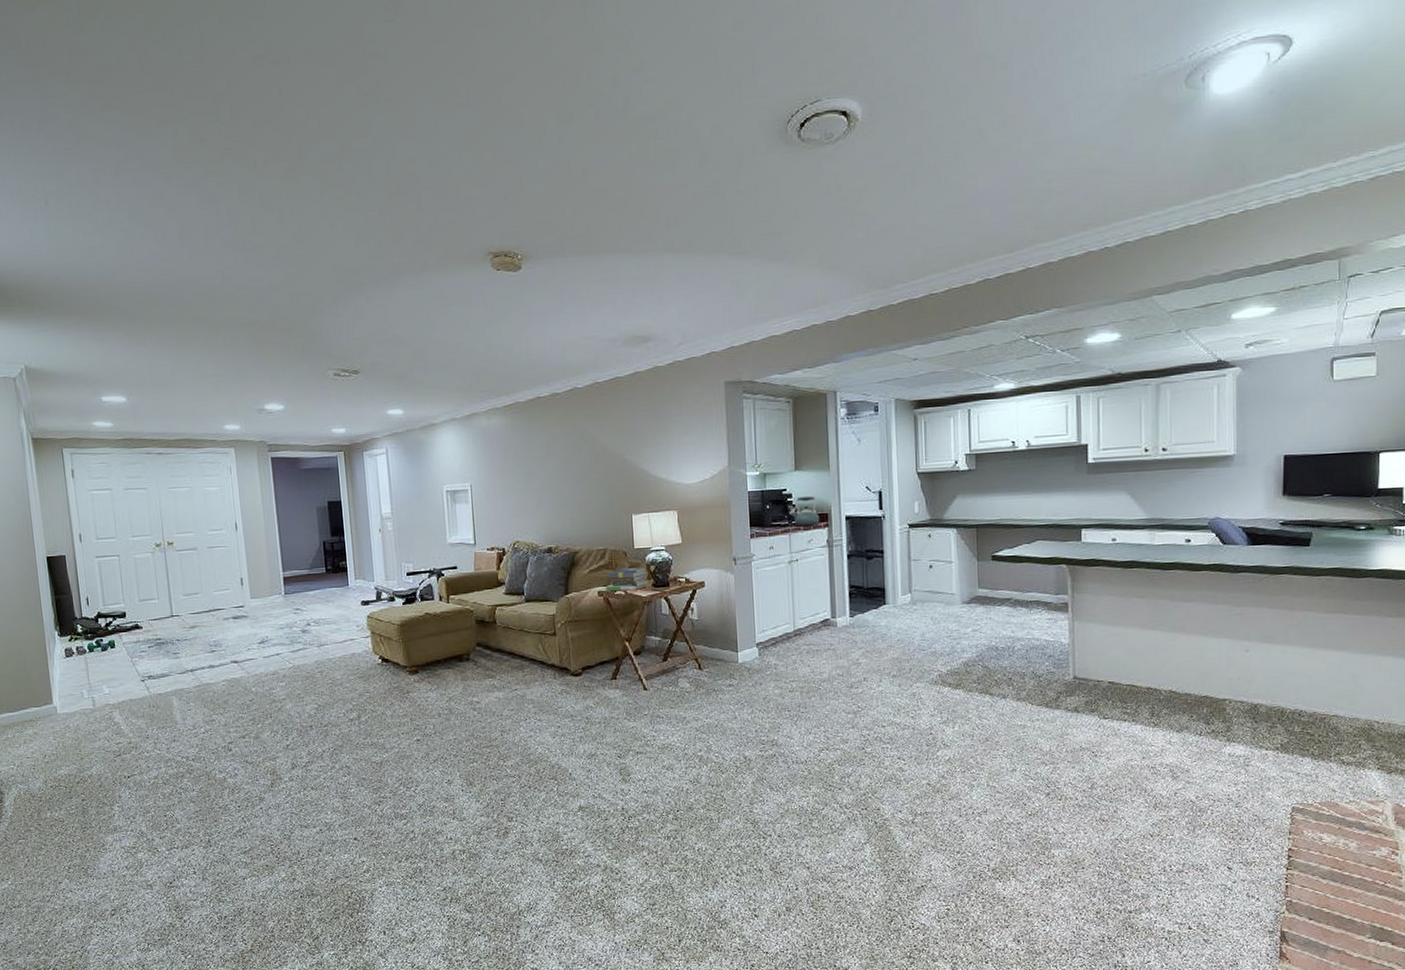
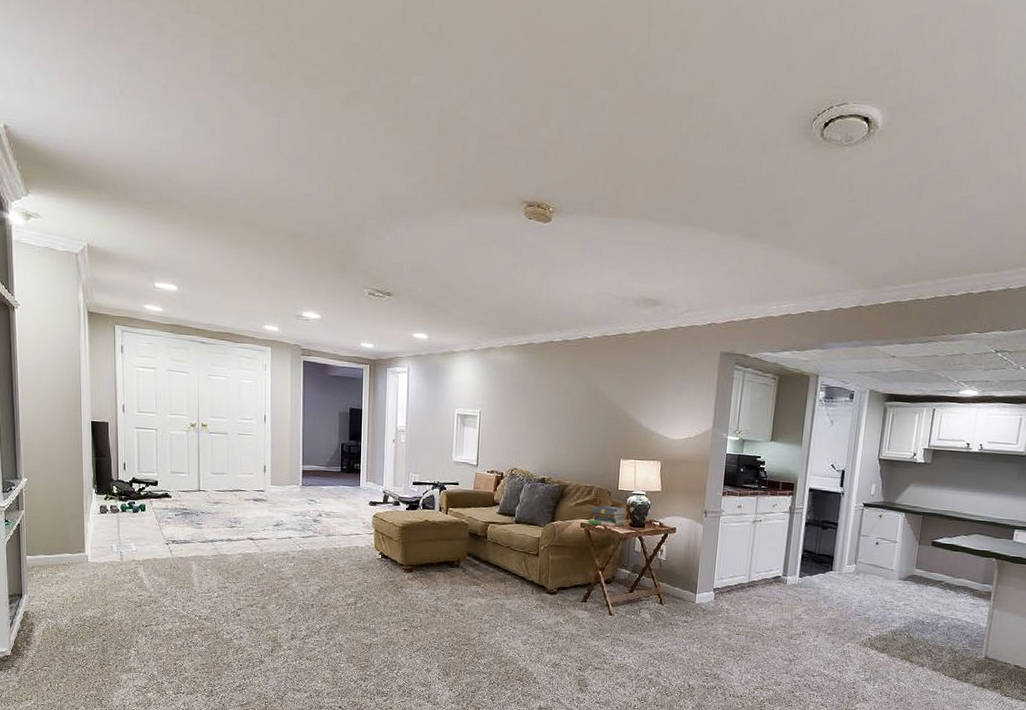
kettle: present [789,497,820,527] -> none [760,465,787,493]

